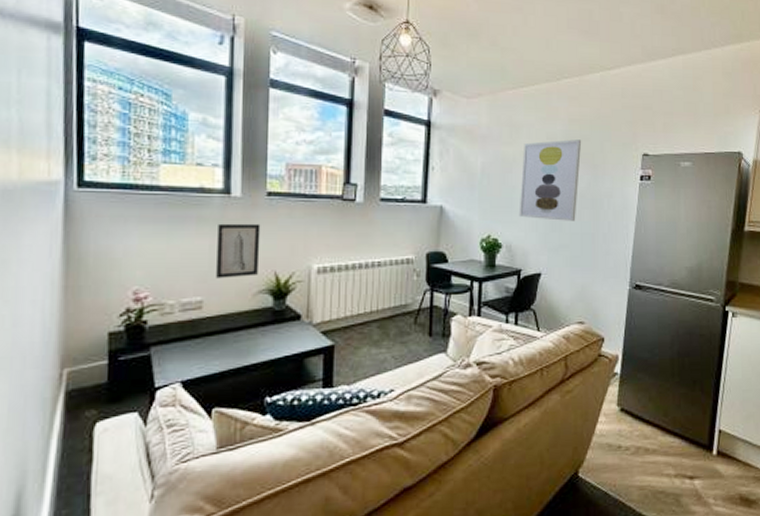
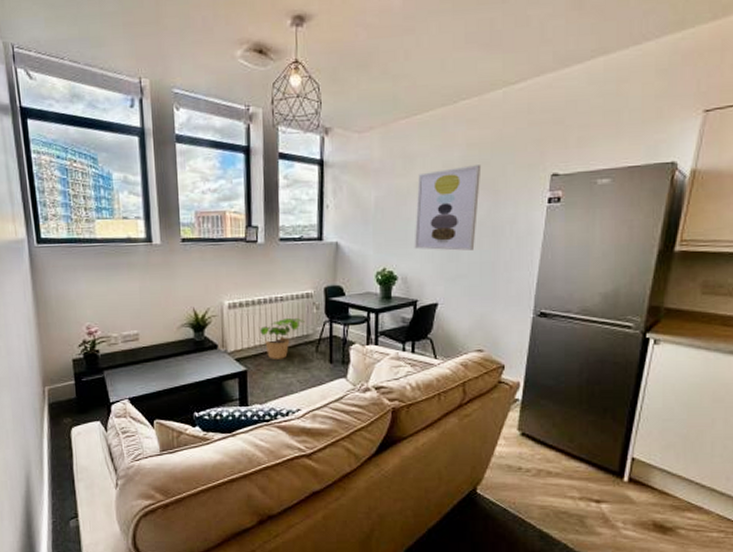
wall art: present [216,223,261,279] -> none [144,267,180,315]
potted plant: none [353,286,404,332] -> present [260,318,305,359]

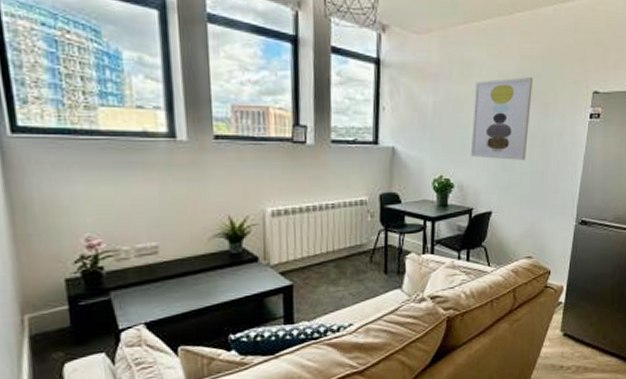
potted plant: present [260,318,305,359] -> none [309,227,358,272]

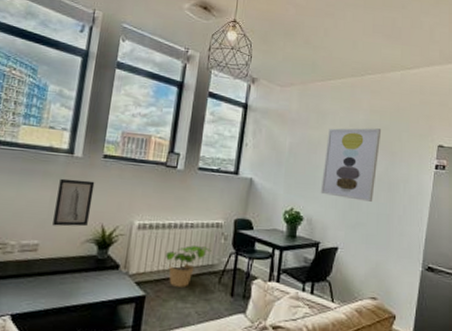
wall art: none [166,168,213,224] -> present [52,178,95,227]
potted plant: none [309,227,358,272] -> present [166,245,212,287]

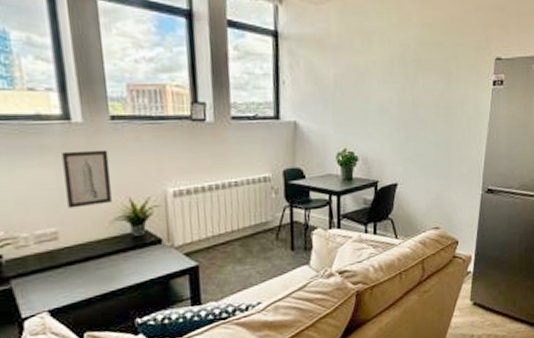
potted plant: present [166,245,212,287] -> none [212,204,263,251]
wall art: present [320,128,382,202] -> none [373,46,435,131]

